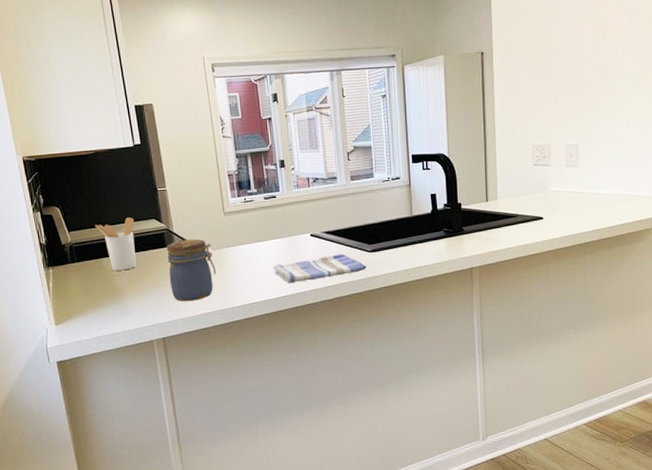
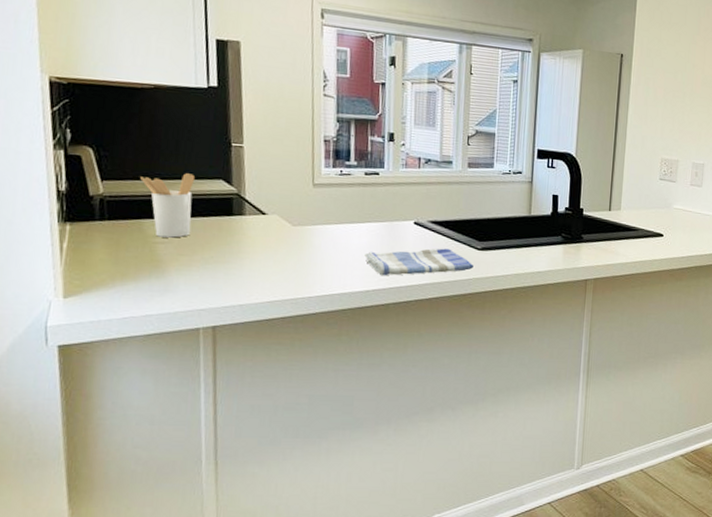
jar: present [167,239,216,301] -> none [231,209,294,284]

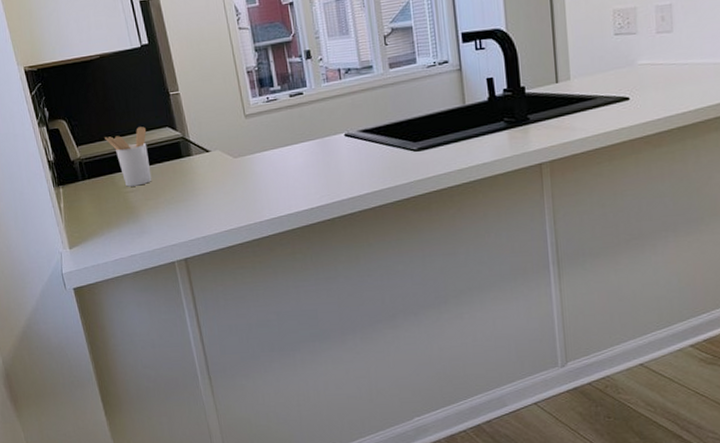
dish towel: present [364,248,474,276] -> none [303,155,412,192]

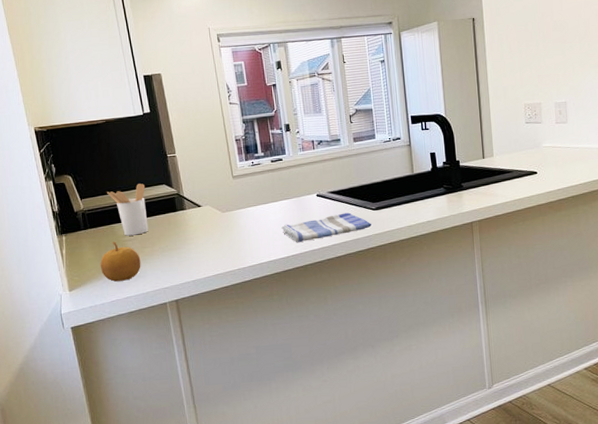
fruit: none [101,193,145,238] -> present [100,241,141,282]
dish towel: none [303,155,412,192] -> present [281,212,371,243]

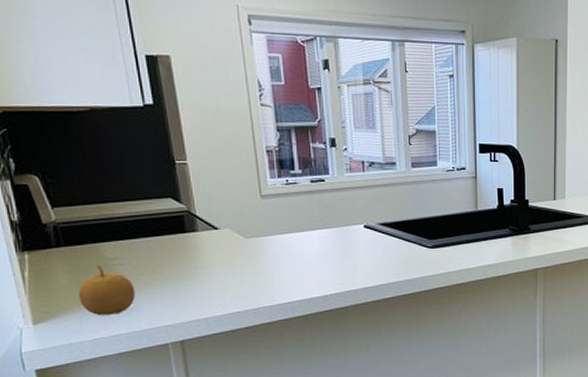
utensil holder: present [107,183,149,236] -> none [90,194,147,259]
dish towel: present [281,212,371,243] -> none [319,249,426,281]

